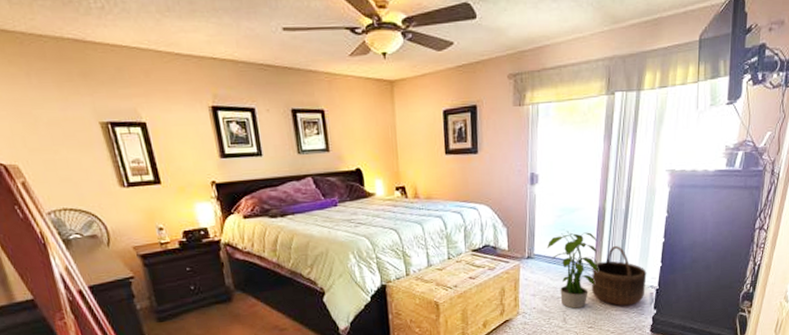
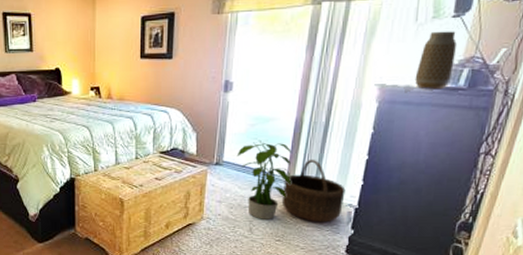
vase: none [699,117,731,173] -> present [414,31,457,90]

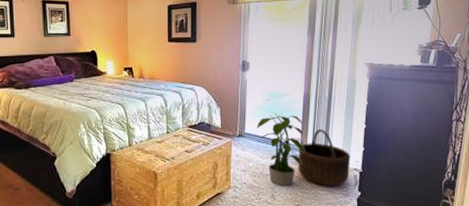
vase: present [414,31,457,90] -> none [395,20,424,68]

